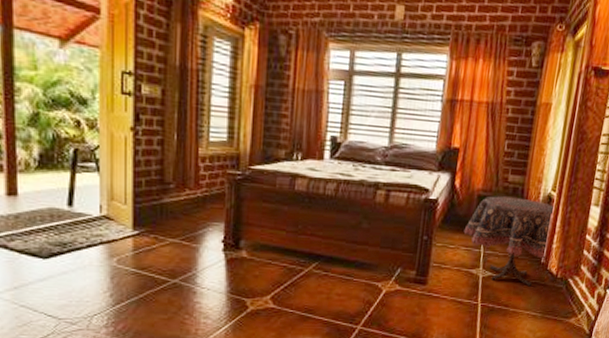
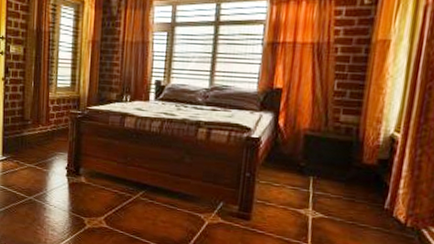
side table: present [463,196,553,287] -> none [289,135,398,234]

